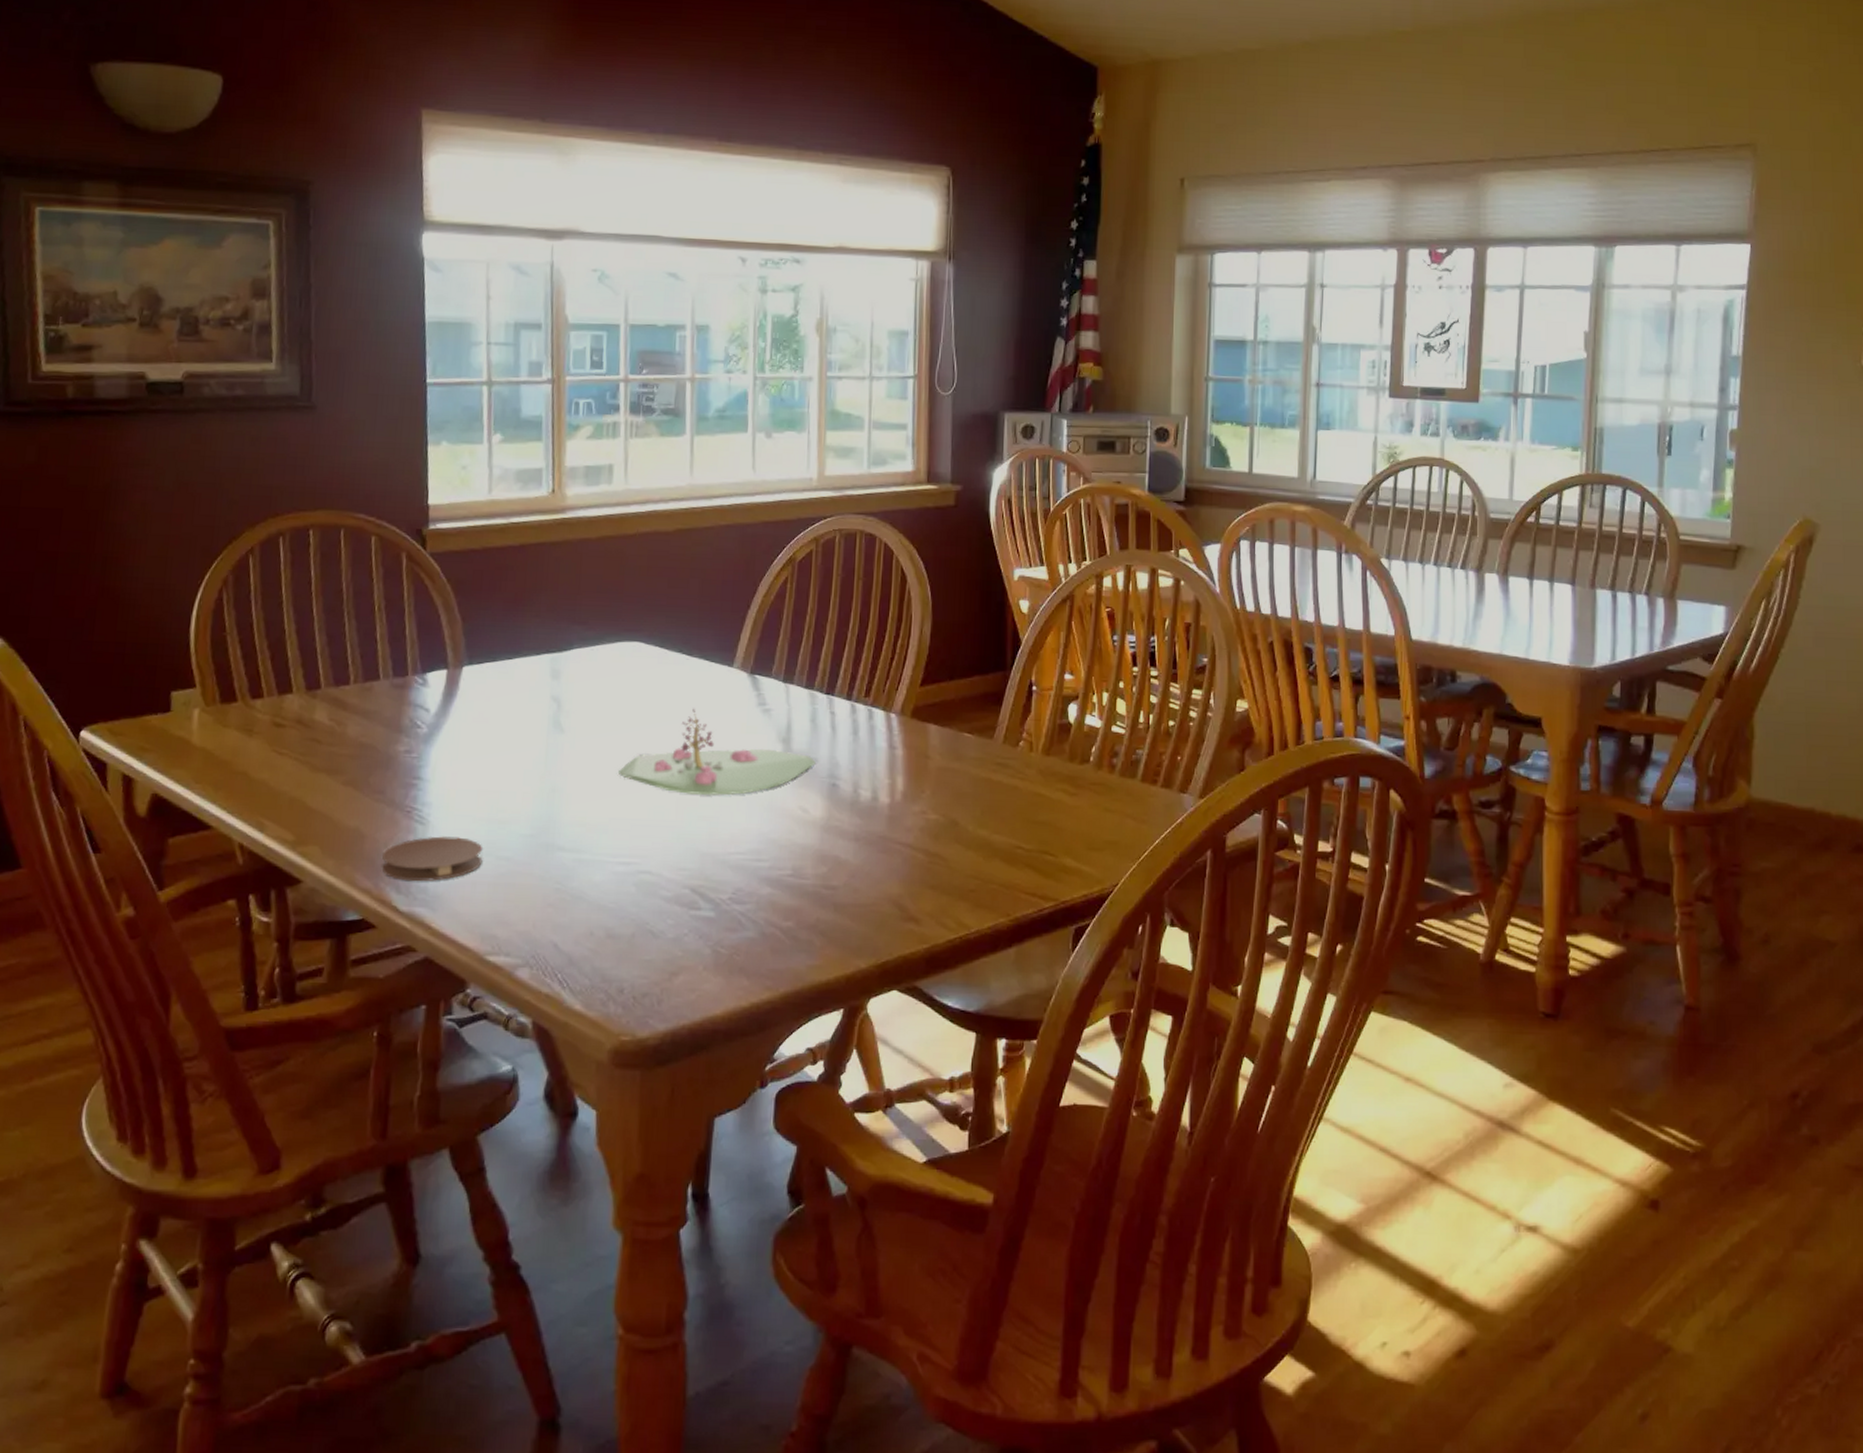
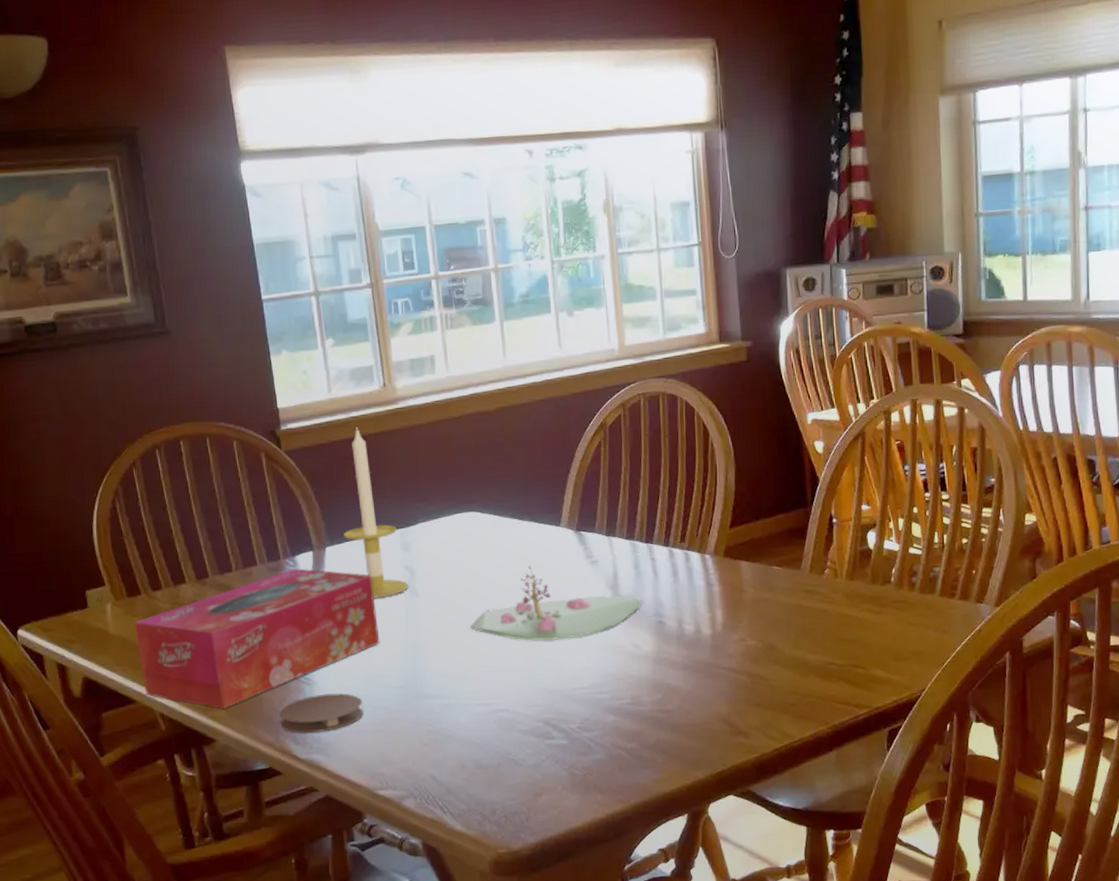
tissue box: none [223,686,513,844] -> present [134,567,380,708]
candle: none [485,534,554,730] -> present [344,427,409,598]

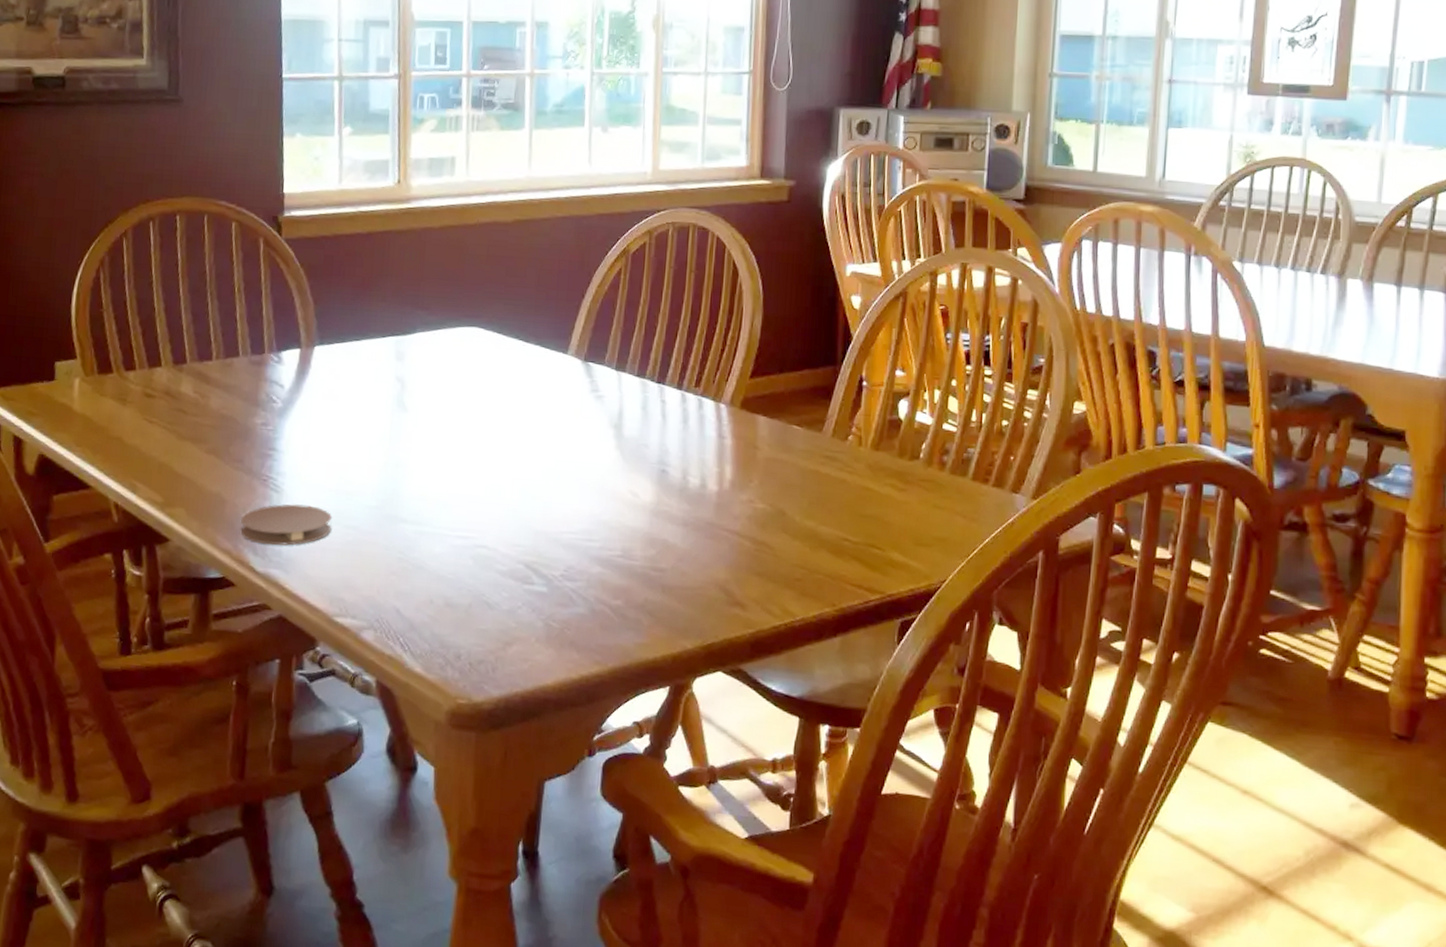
tissue box: present [134,567,380,708] -> none [101,364,360,506]
candle: present [344,427,409,598] -> none [335,223,398,408]
flower arrangement: present [470,566,642,641] -> none [458,392,646,477]

